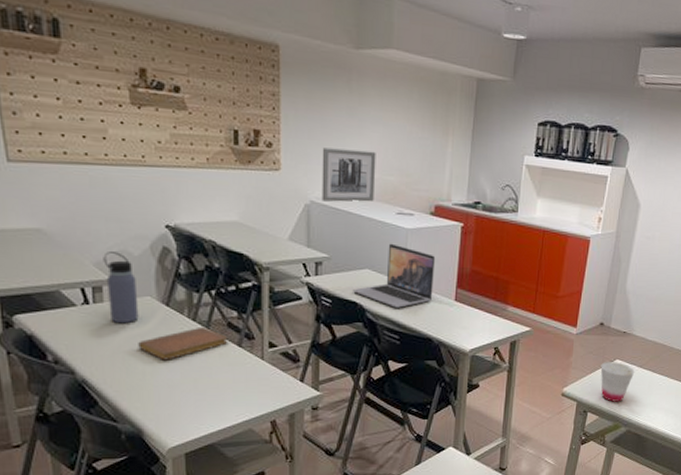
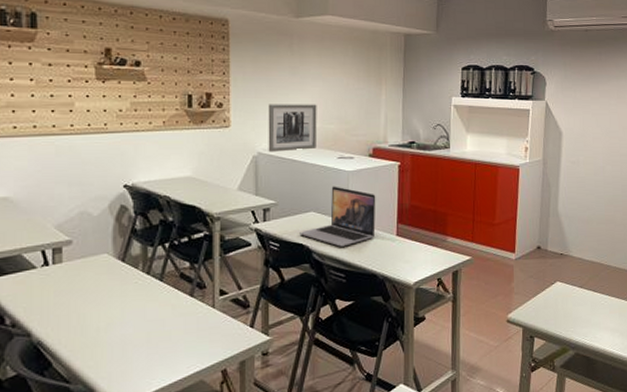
water bottle: present [103,252,139,324] -> none [64,213,96,283]
notebook: present [138,326,228,360] -> none [94,279,181,316]
cup: present [600,362,635,402] -> none [542,284,576,325]

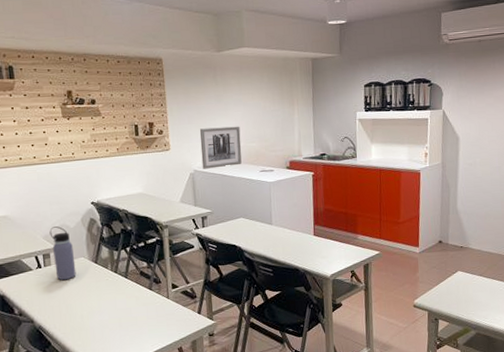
water bottle: none [64,213,96,283] -> present [49,226,76,281]
laptop: present [299,186,376,247] -> none [232,195,296,247]

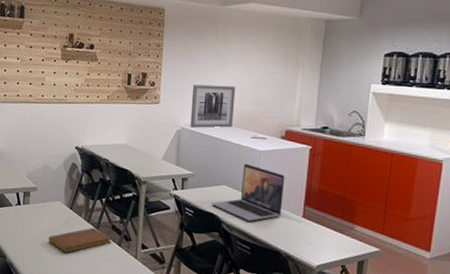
water bottle: present [49,226,76,281] -> none [32,166,52,222]
notebook: none [77,276,142,306] -> present [49,227,112,253]
laptop: none [232,195,296,247] -> present [212,163,285,221]

